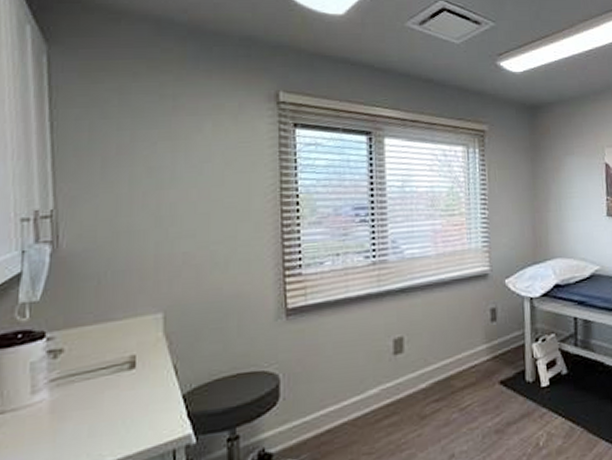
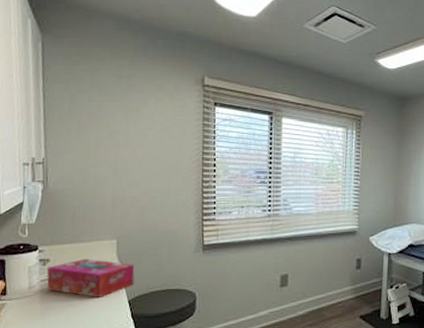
tissue box: none [59,342,191,397] -> present [47,259,135,297]

